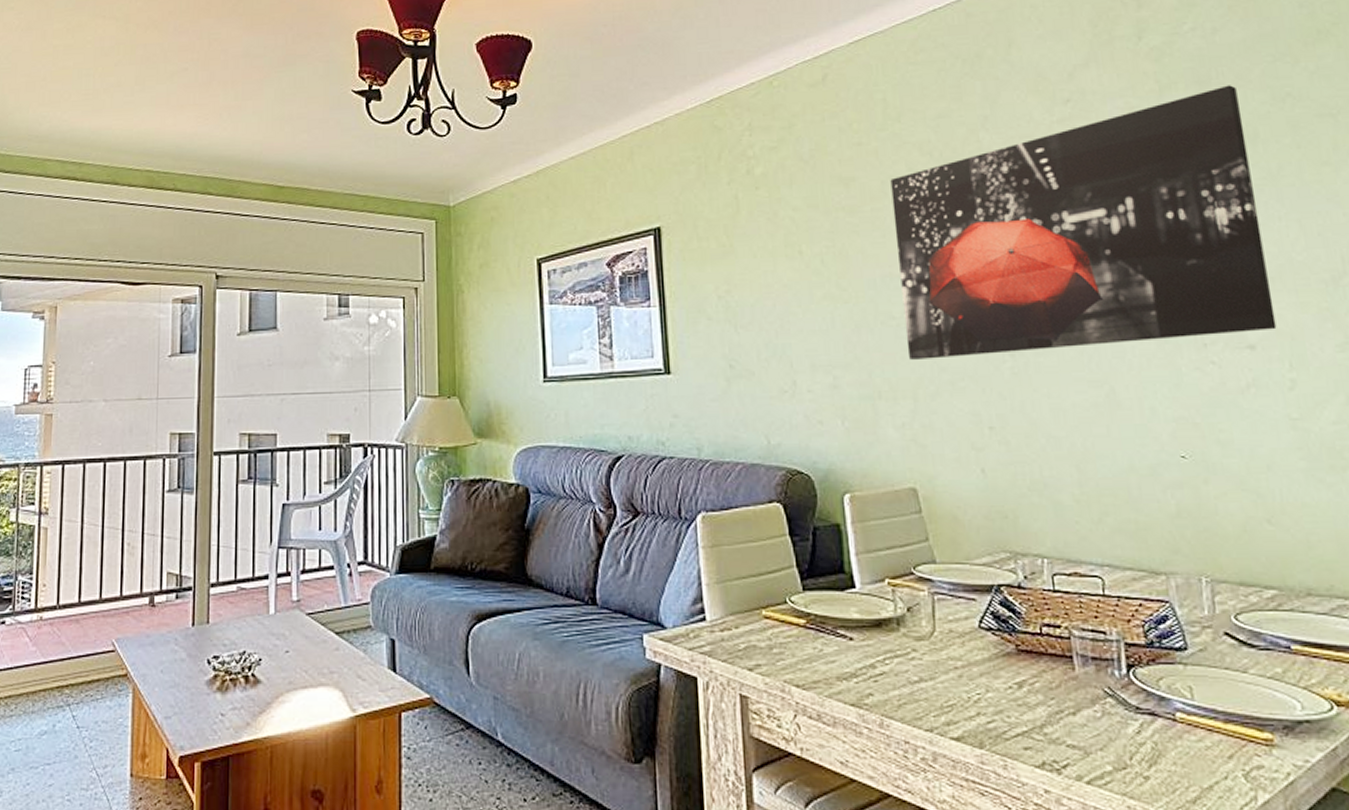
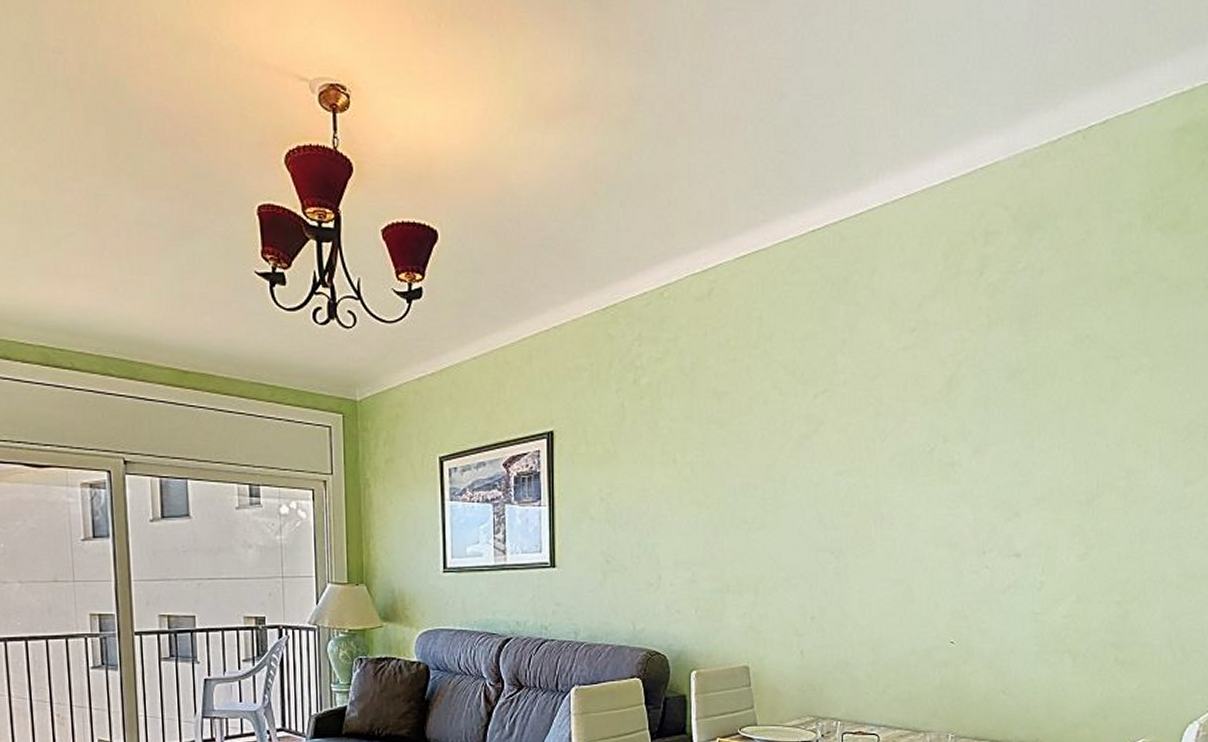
wall art: present [890,85,1277,360] -> none [754,324,1049,559]

